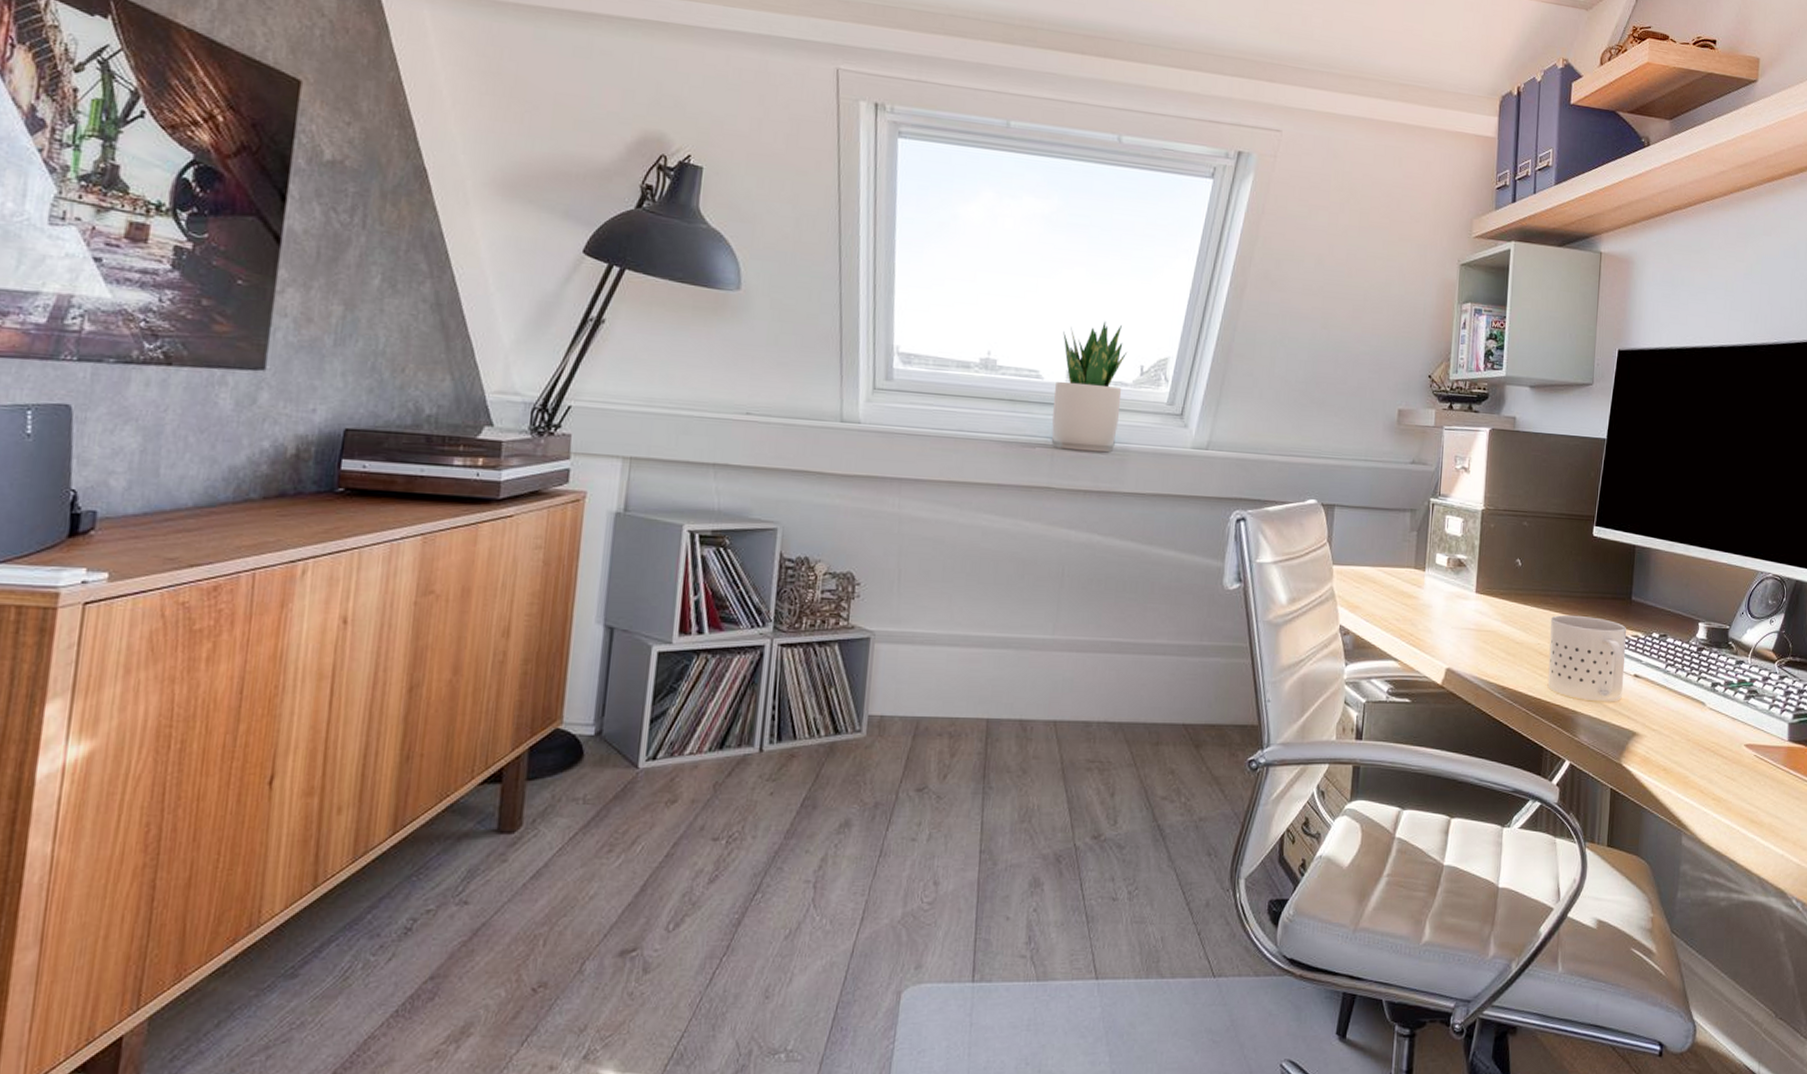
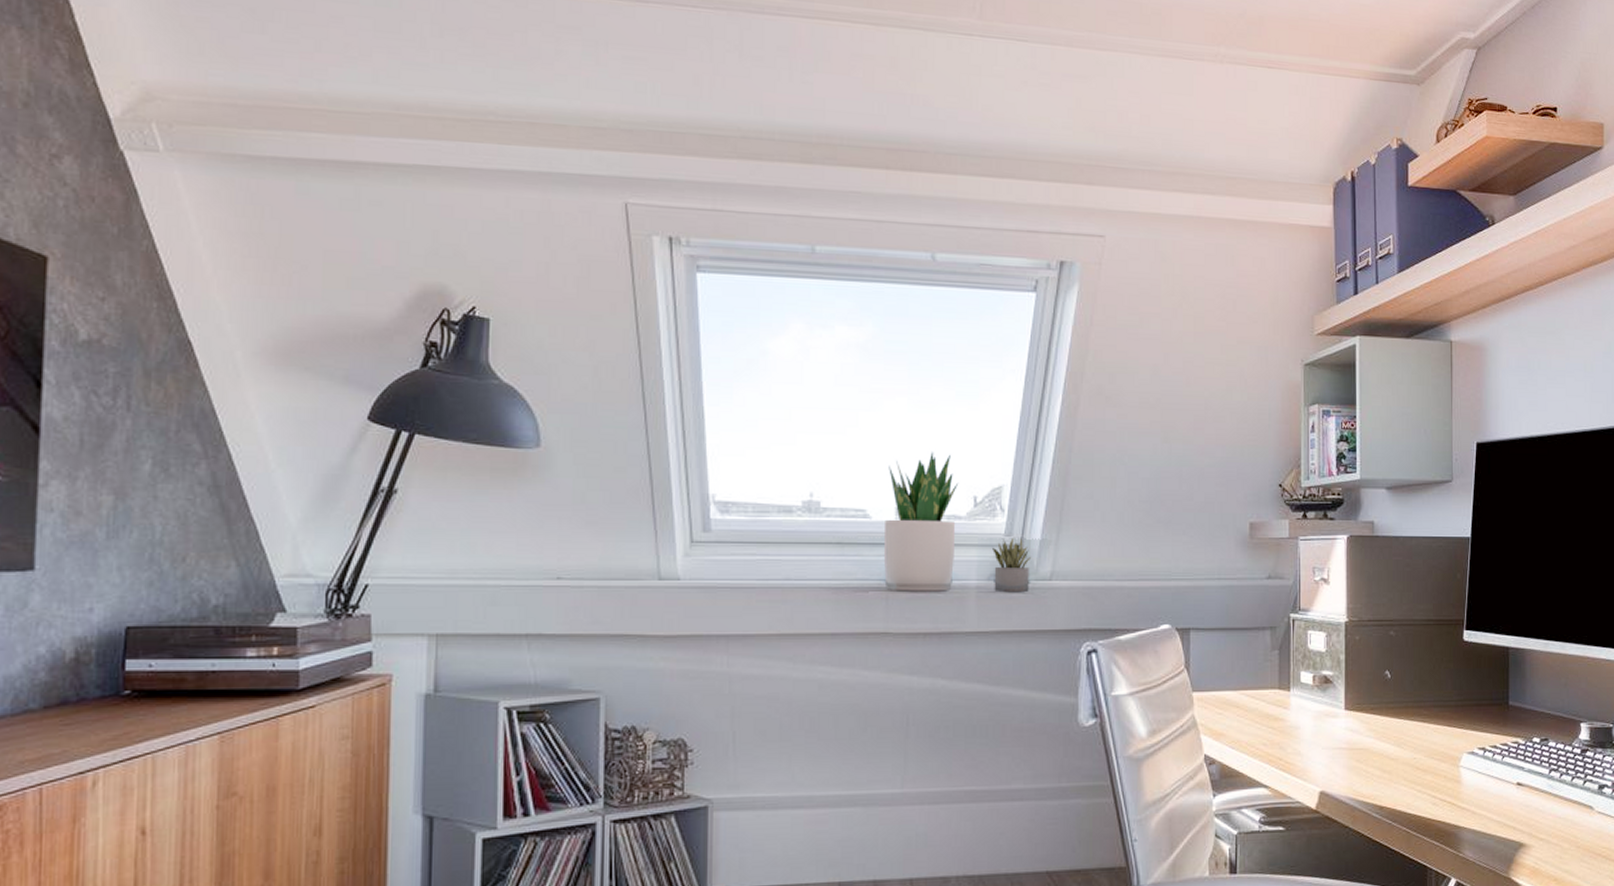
succulent plant: none [1153,406,1191,460] -> present [993,537,1032,593]
mug: present [1547,614,1627,704] -> none [1425,725,1507,816]

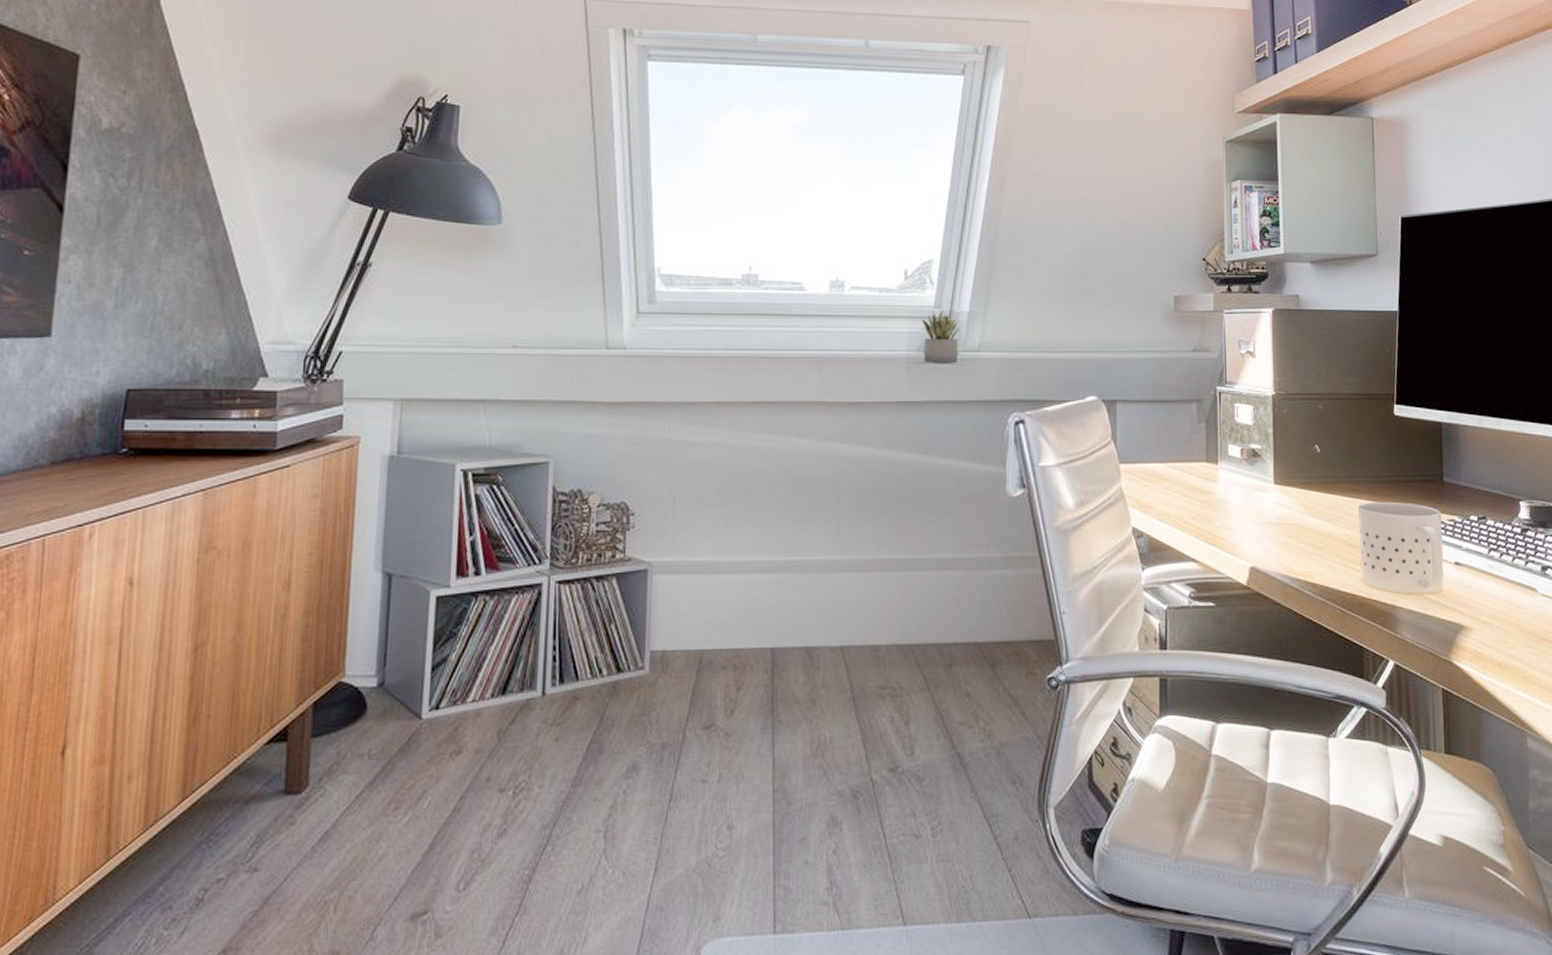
planter: present [883,452,959,591] -> none [817,228,890,362]
mug: none [1425,725,1507,816] -> present [1357,501,1444,596]

